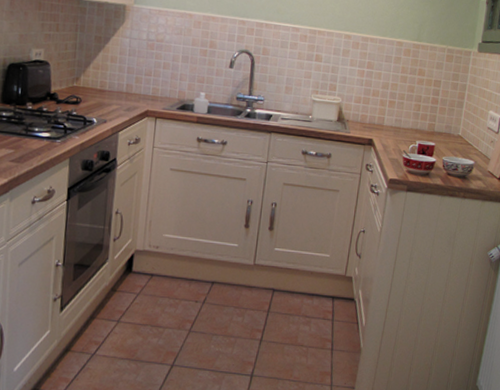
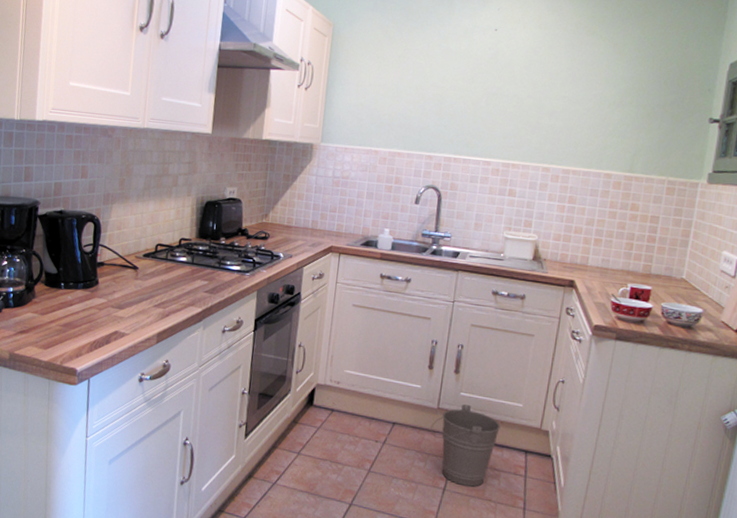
bucket: none [247,259,311,335] -> present [430,404,501,487]

